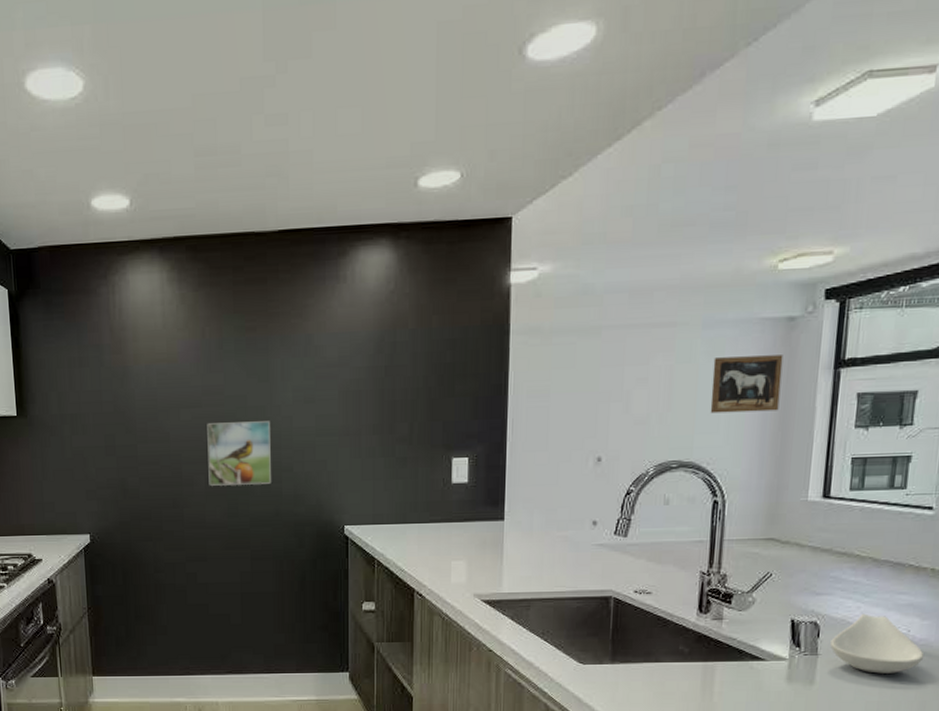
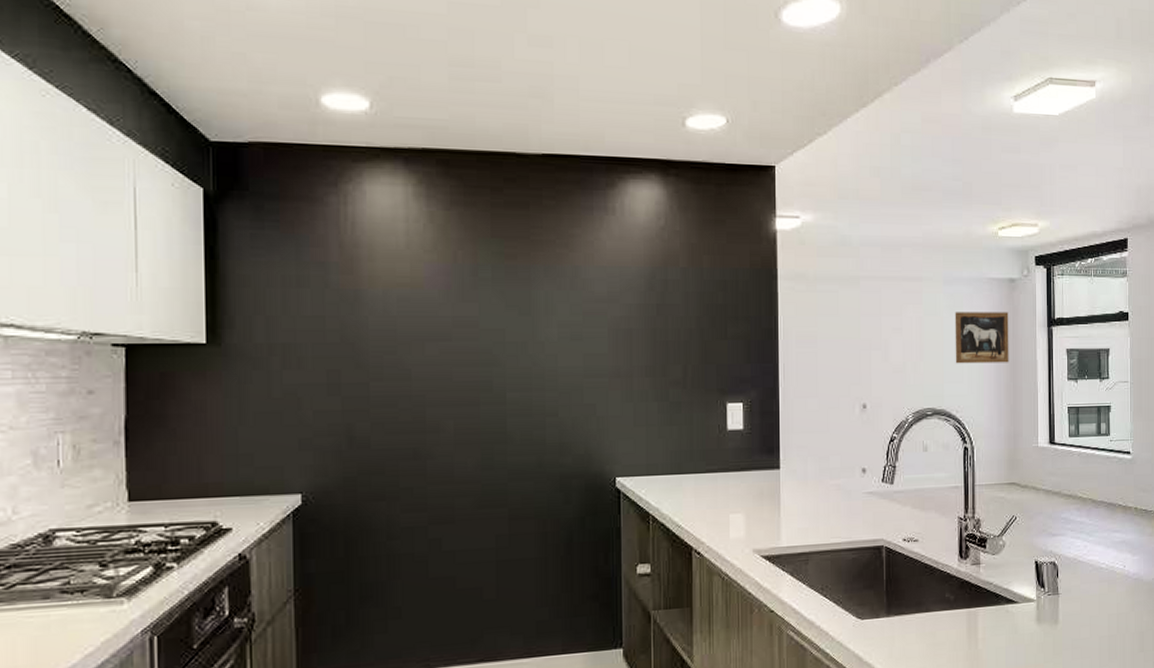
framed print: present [207,421,271,486] -> none [458,359,533,433]
spoon rest: present [830,613,924,674] -> none [1068,552,1138,609]

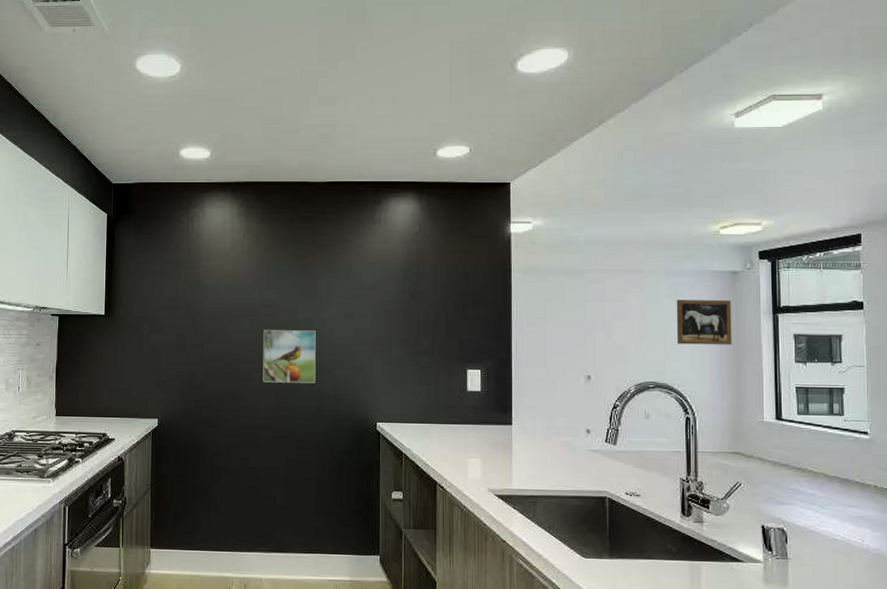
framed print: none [458,359,533,433] -> present [263,330,316,383]

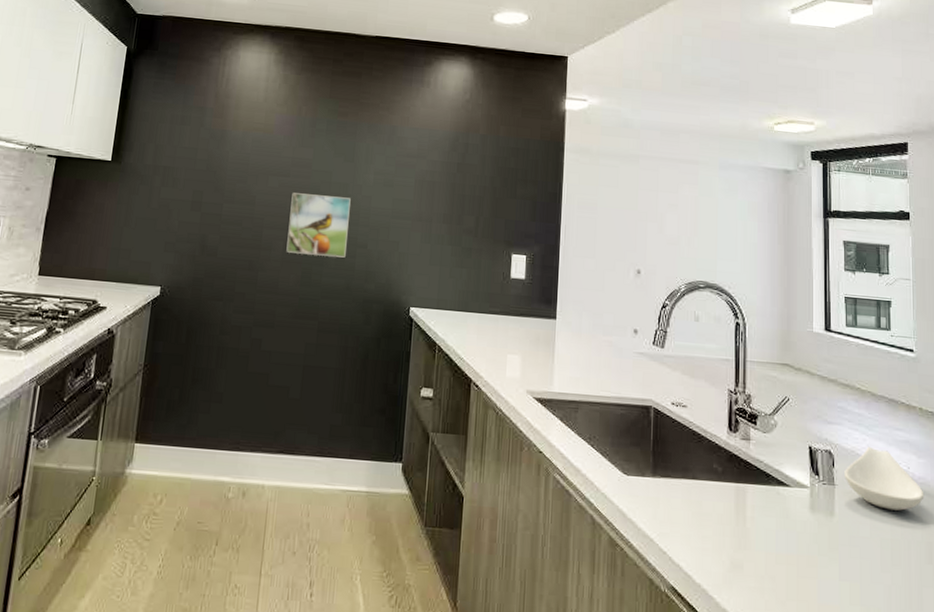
wall art: present [676,300,732,345] -> none [729,195,784,248]
spoon rest: none [798,523,879,580] -> present [844,446,924,511]

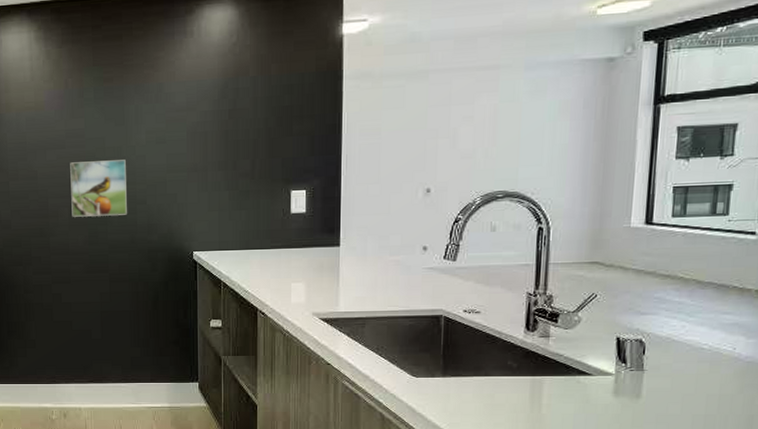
spoon rest: present [844,446,924,511] -> none [656,332,751,389]

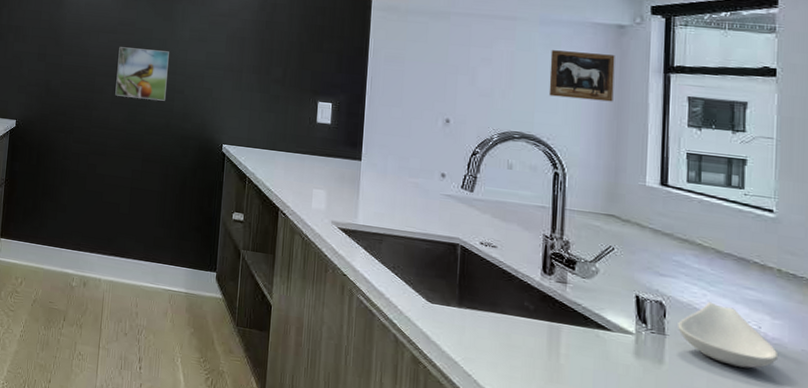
wall art: none [533,93,604,148] -> present [549,50,615,102]
spoon rest: none [656,332,751,389] -> present [678,301,779,369]

